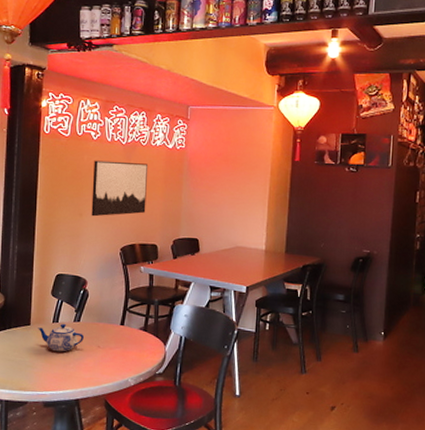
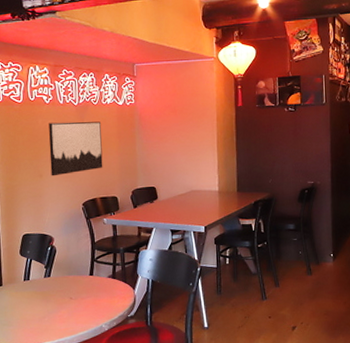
teapot: present [38,324,84,352] -> none [10,281,56,308]

